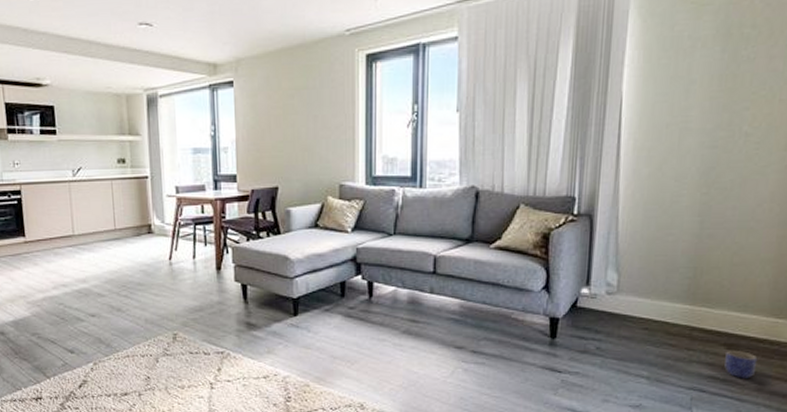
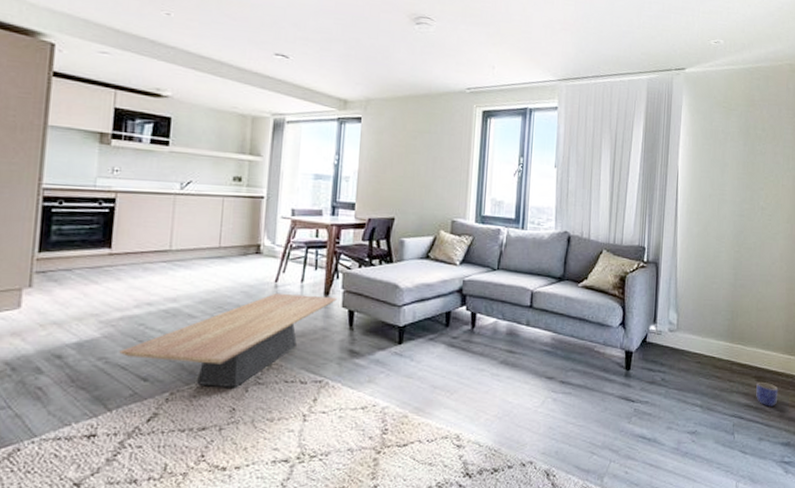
coffee table: none [47,270,229,359] -> present [119,292,337,388]

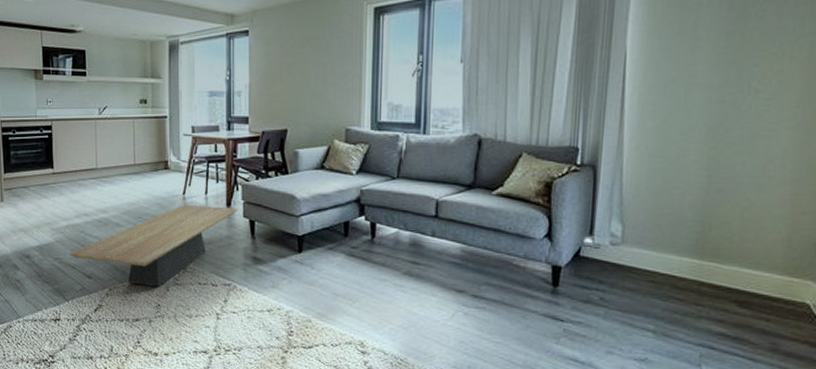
planter: present [756,381,779,406] -> none [736,307,772,338]

